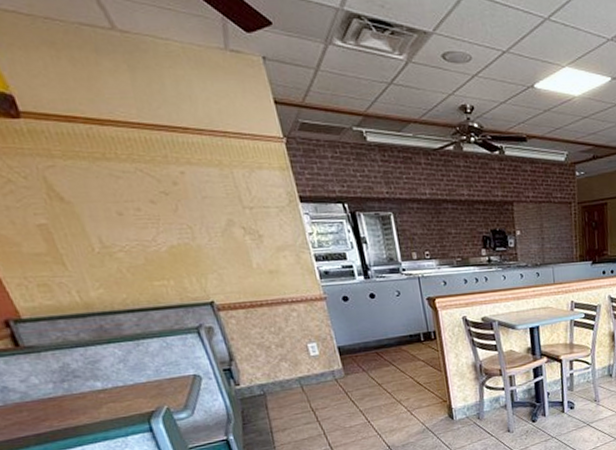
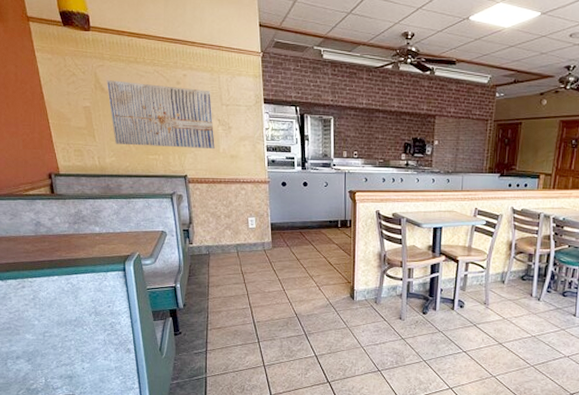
wall art: none [64,185,245,271] -> present [106,80,215,148]

